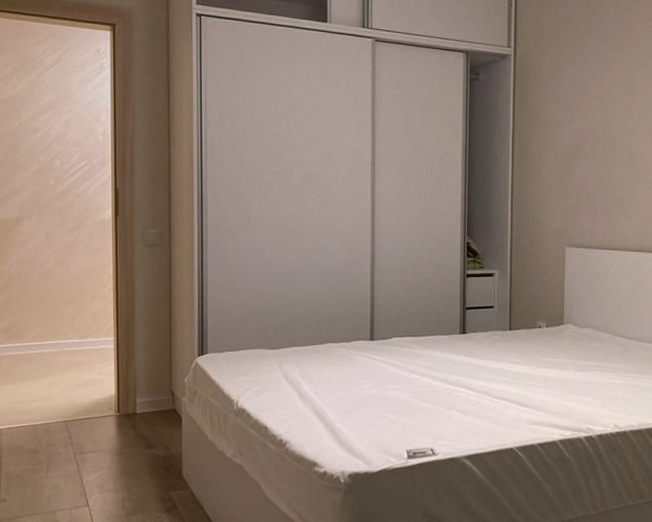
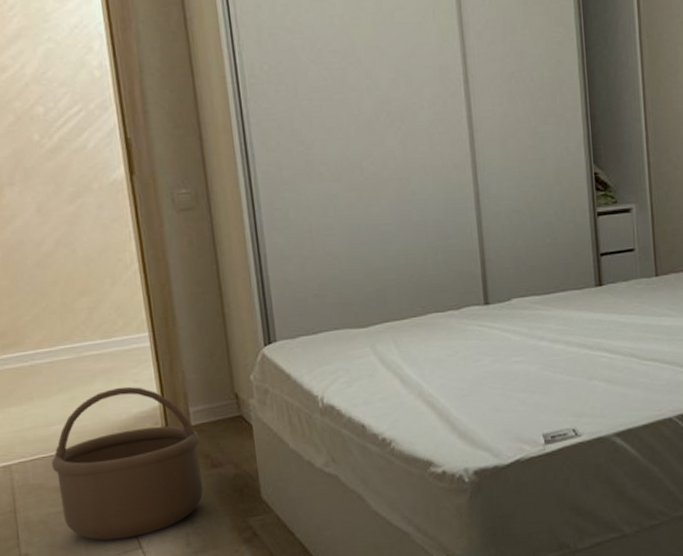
basket: none [31,377,141,497] -> present [50,386,204,541]

